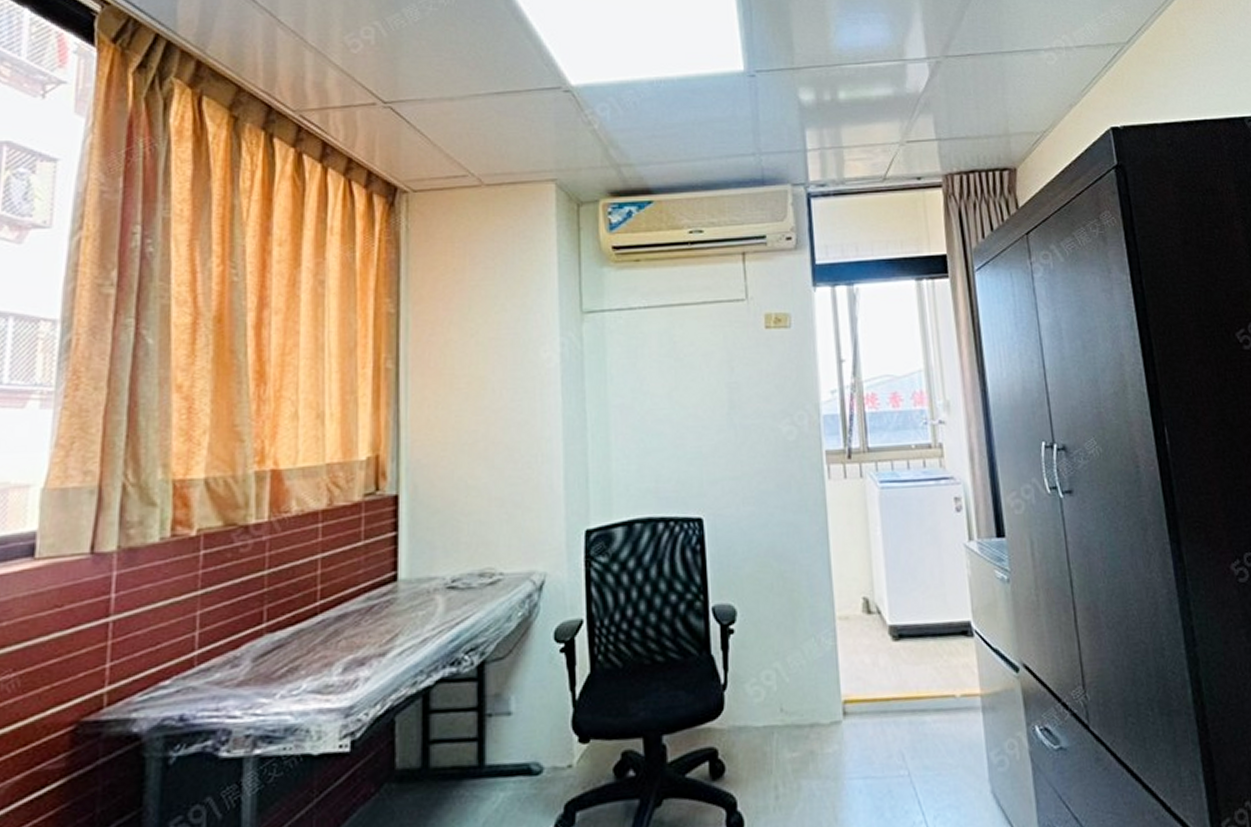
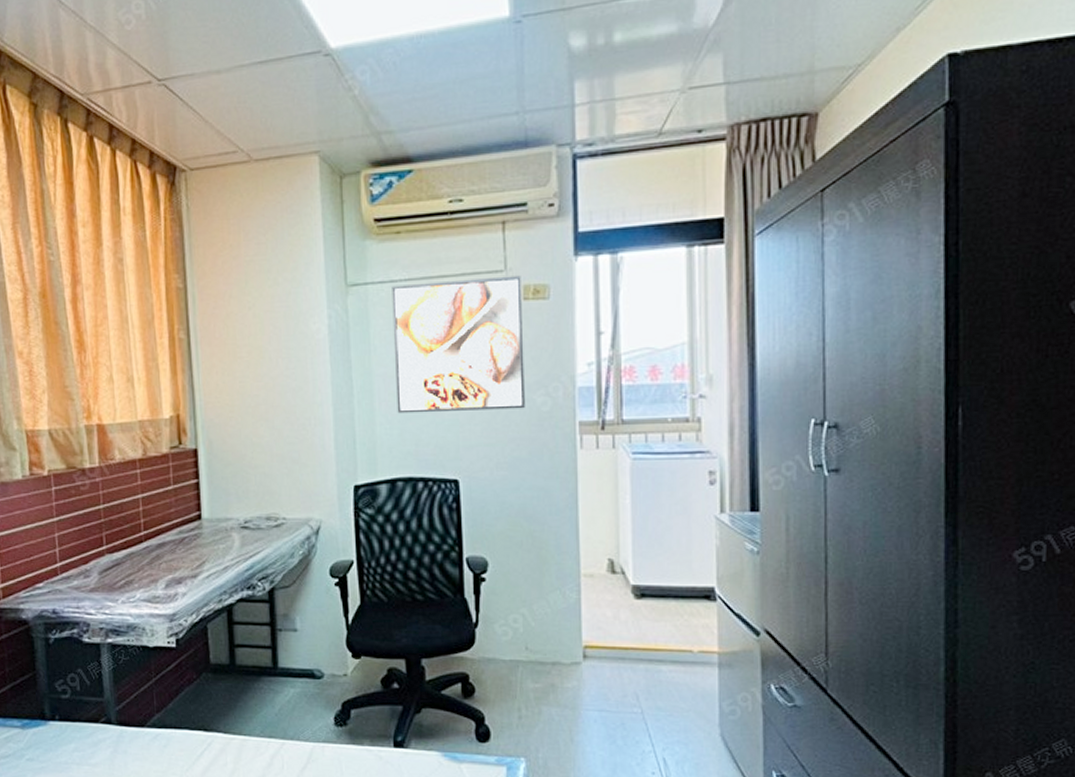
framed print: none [630,304,771,447] -> present [392,275,525,414]

